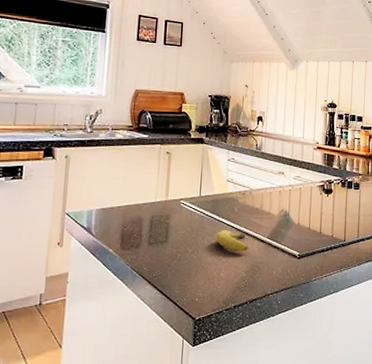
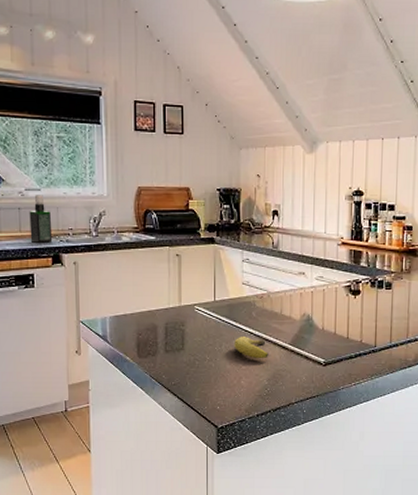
spray bottle: none [24,91,48,137] -> present [29,195,53,243]

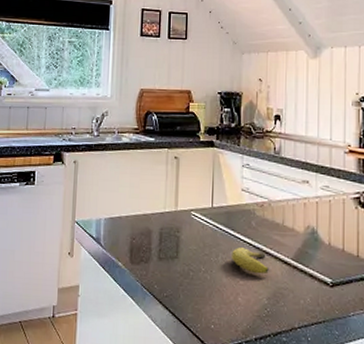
spray bottle: present [29,195,53,243] -> none [35,95,57,141]

